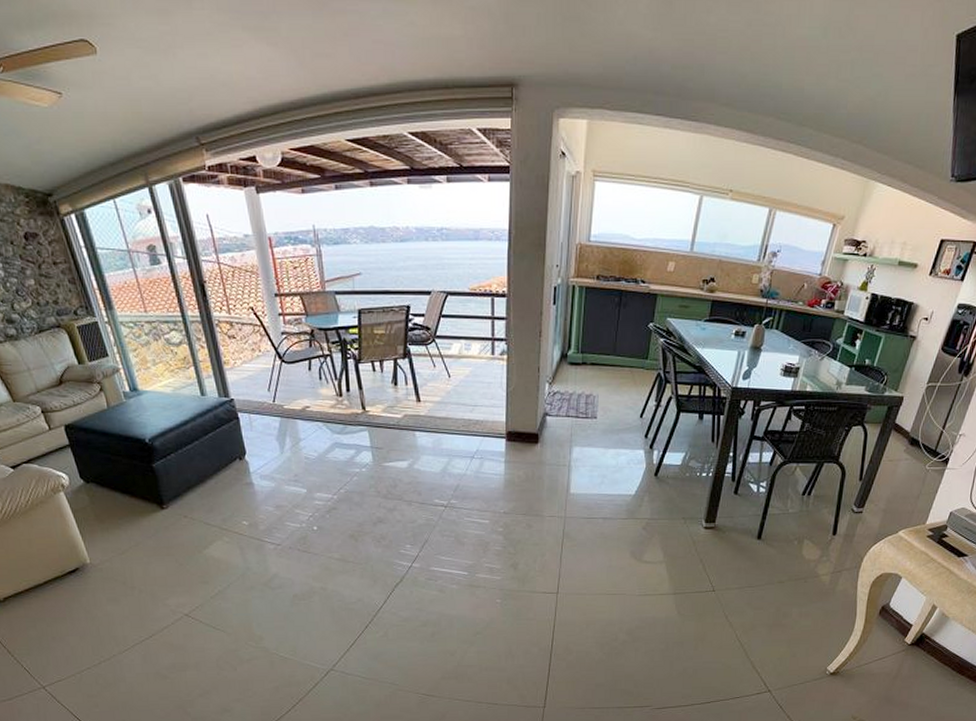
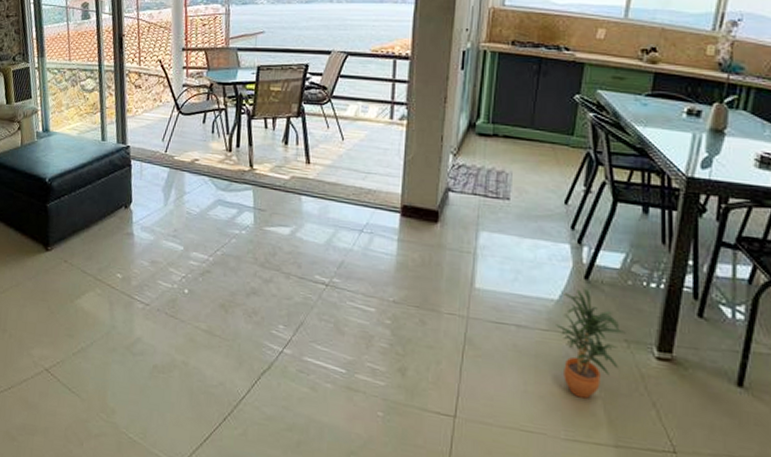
potted plant: none [633,483,683,564] -> present [556,288,626,399]

